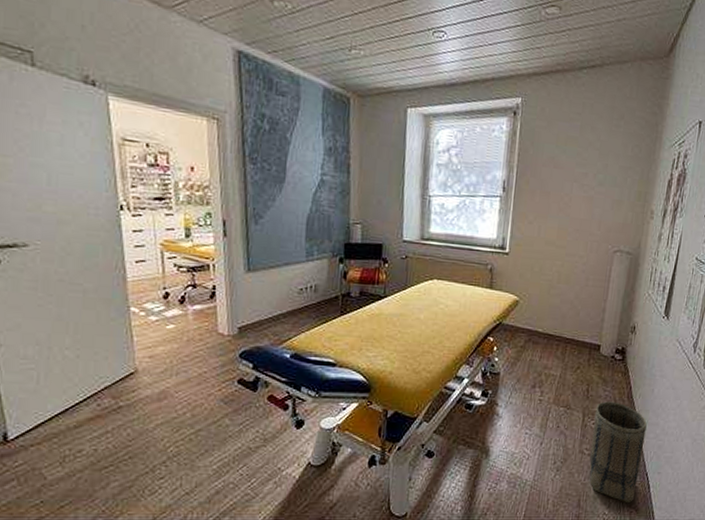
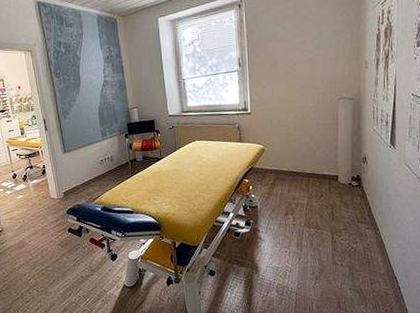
basket: present [589,401,647,504] -> none [341,220,389,303]

